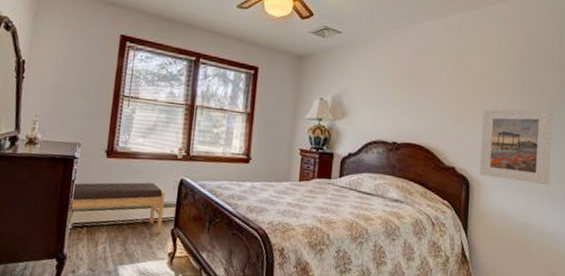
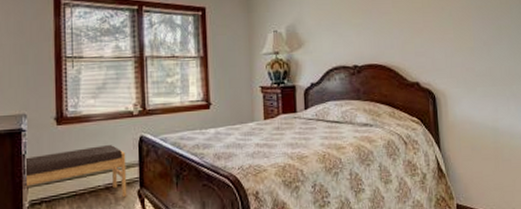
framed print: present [479,108,553,186] -> none [439,10,513,87]

